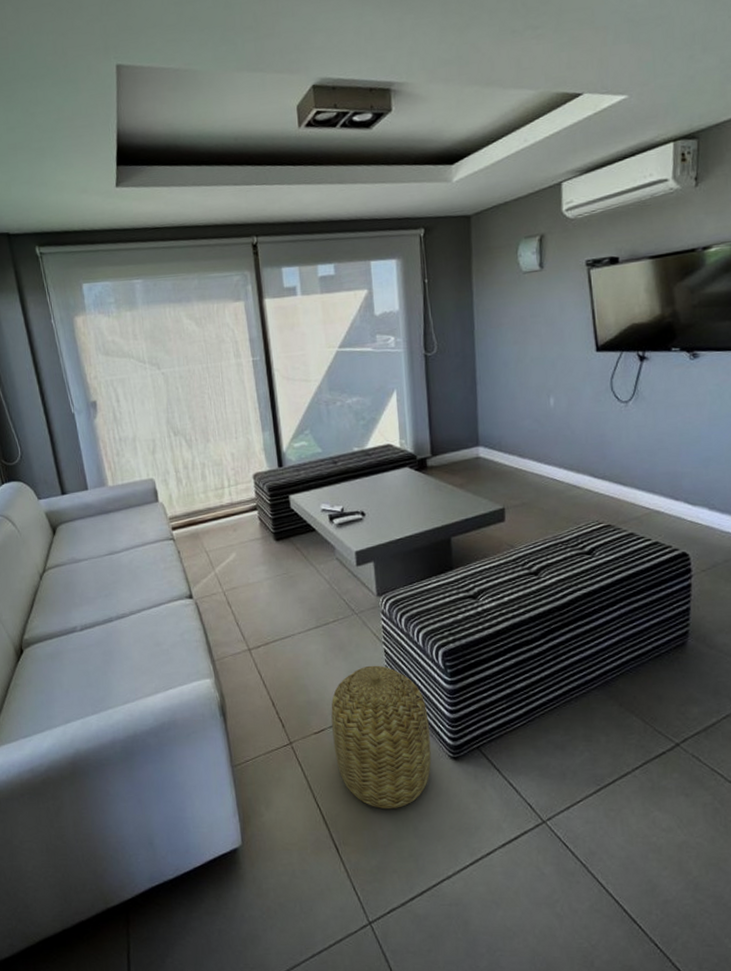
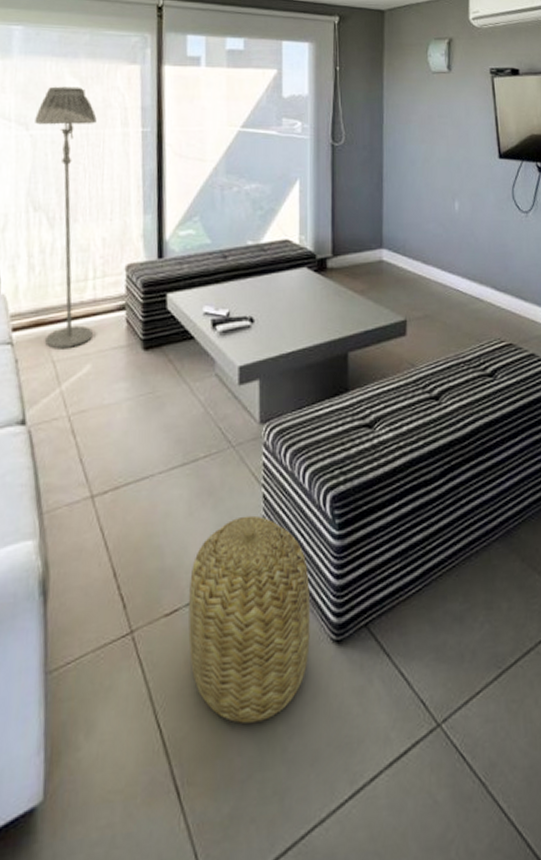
floor lamp: none [164,327,234,542] -> present [35,86,97,349]

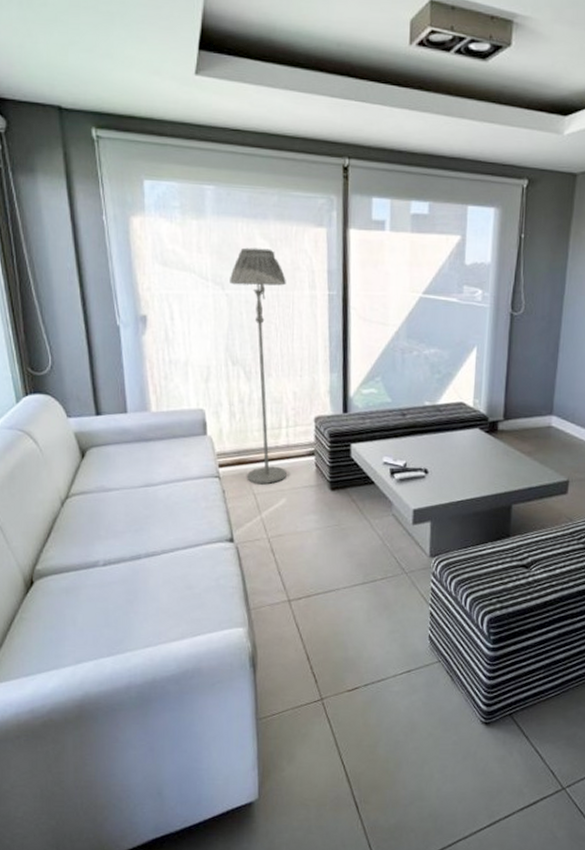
basket: present [188,515,310,724] -> none [366,626,466,770]

